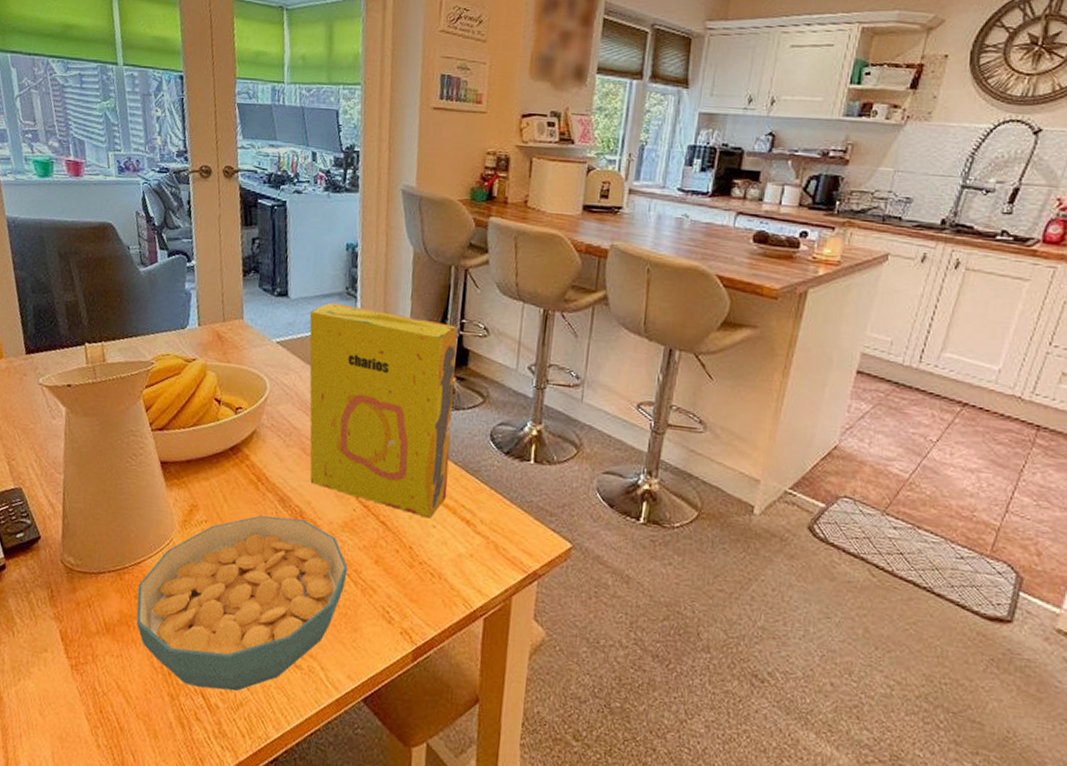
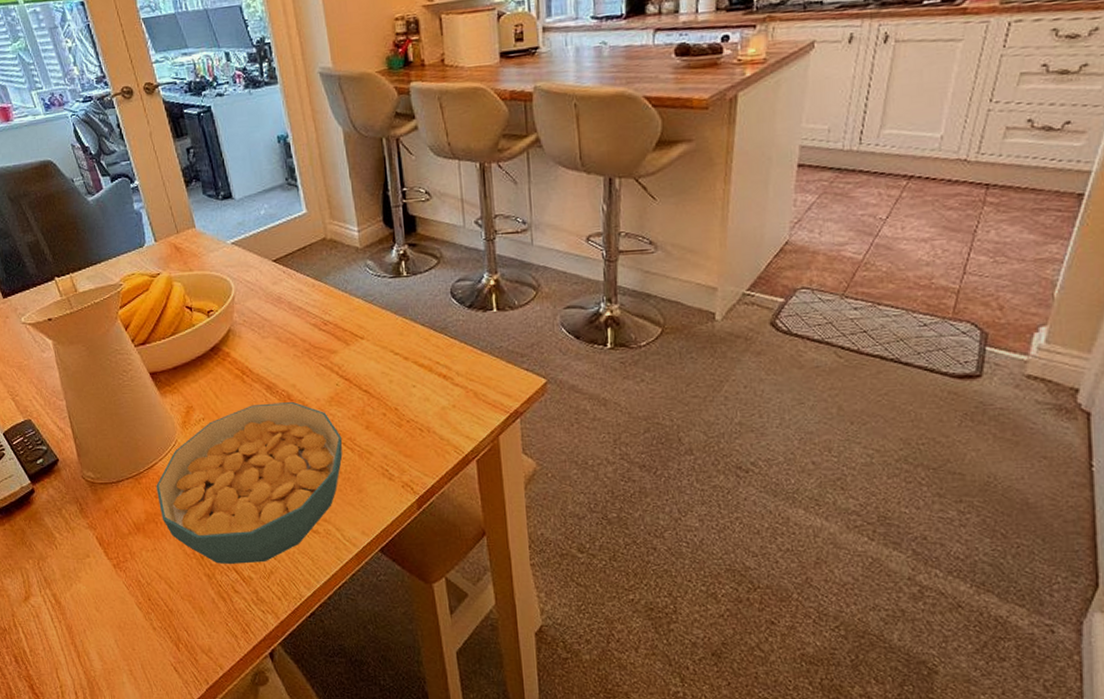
cereal box: present [309,302,458,519] -> none [256,195,421,380]

